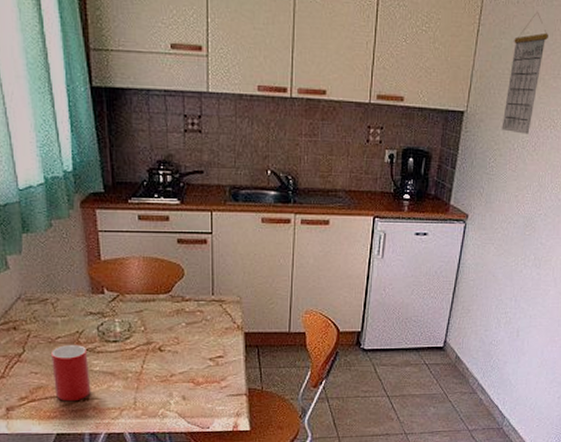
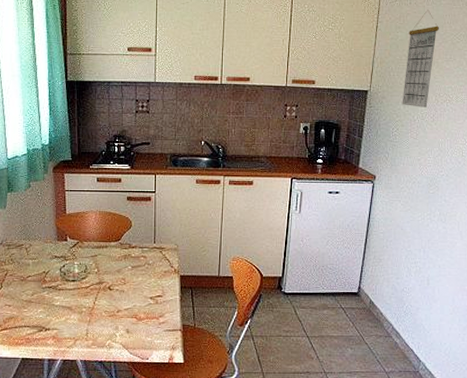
cup: present [50,345,91,402] -> none [21,283,52,331]

